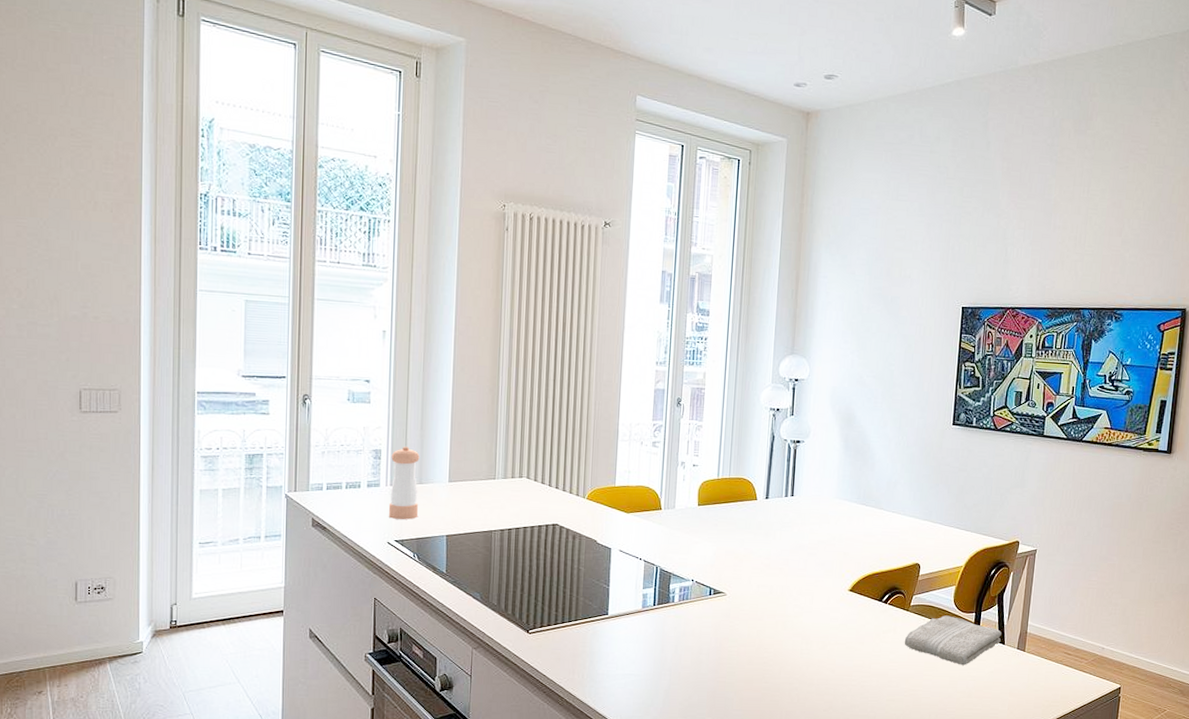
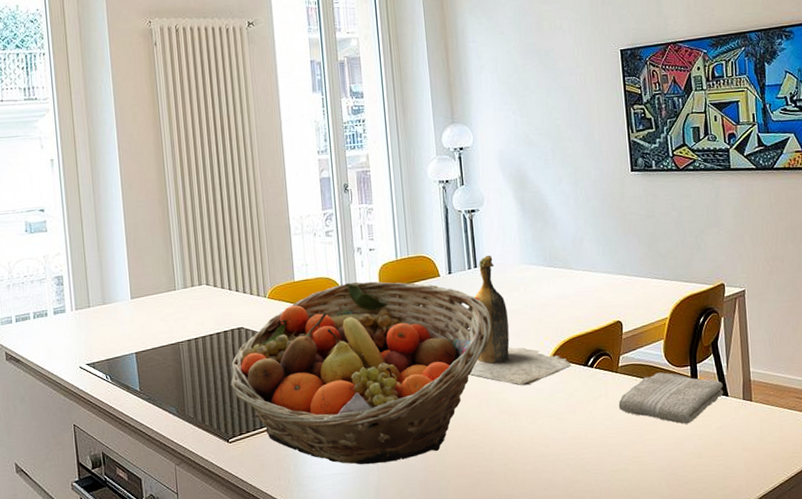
pepper shaker: present [388,447,420,520] -> none [73,269,106,343]
fruit basket: none [538,494,799,670] -> present [230,281,492,465]
wine bottle: none [770,486,868,613] -> present [469,256,572,386]

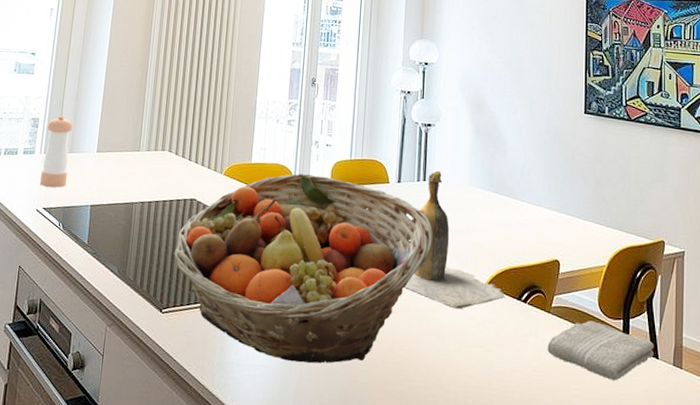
pepper shaker: none [73,269,106,343] -> present [39,116,73,188]

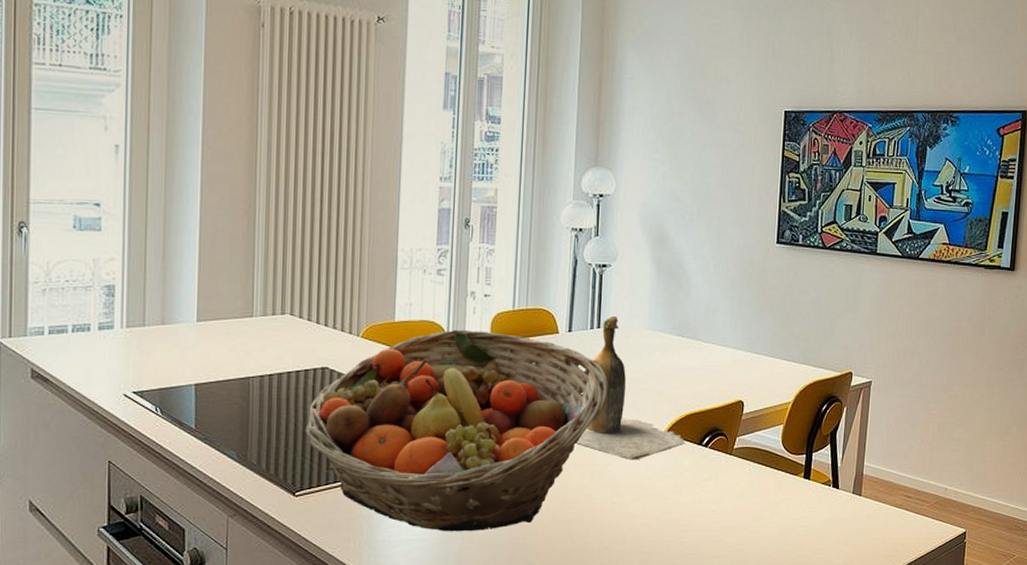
pepper shaker: present [39,116,73,188] -> none [124,281,162,367]
washcloth: present [547,320,654,381] -> none [727,458,835,514]

